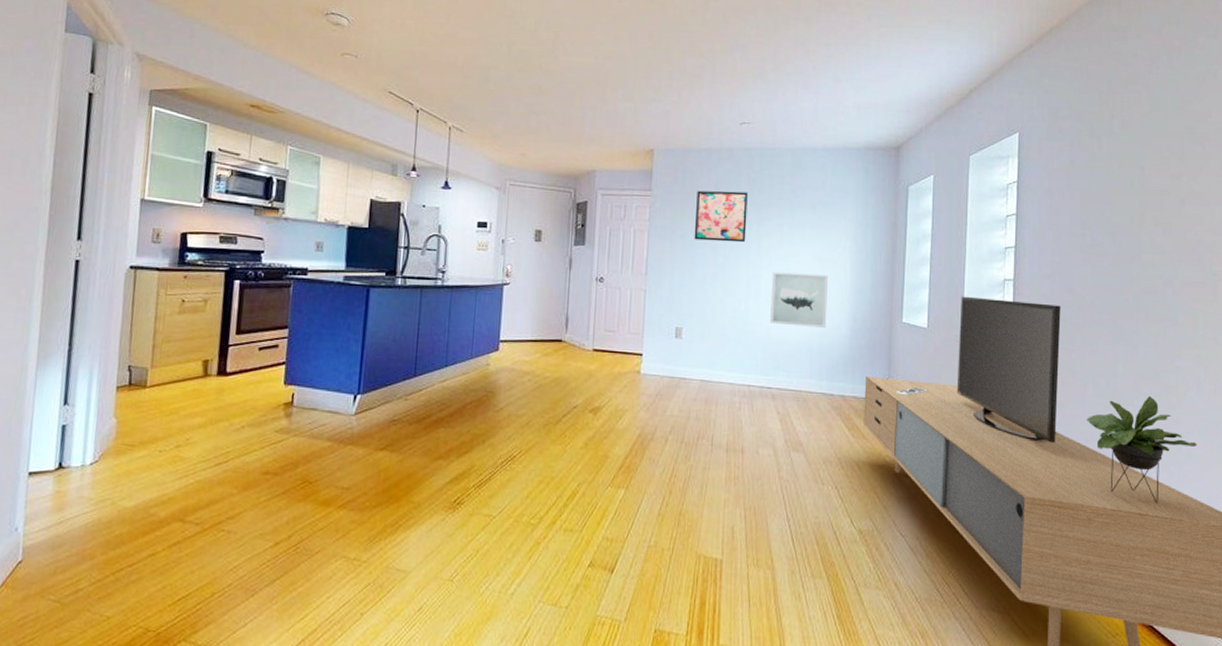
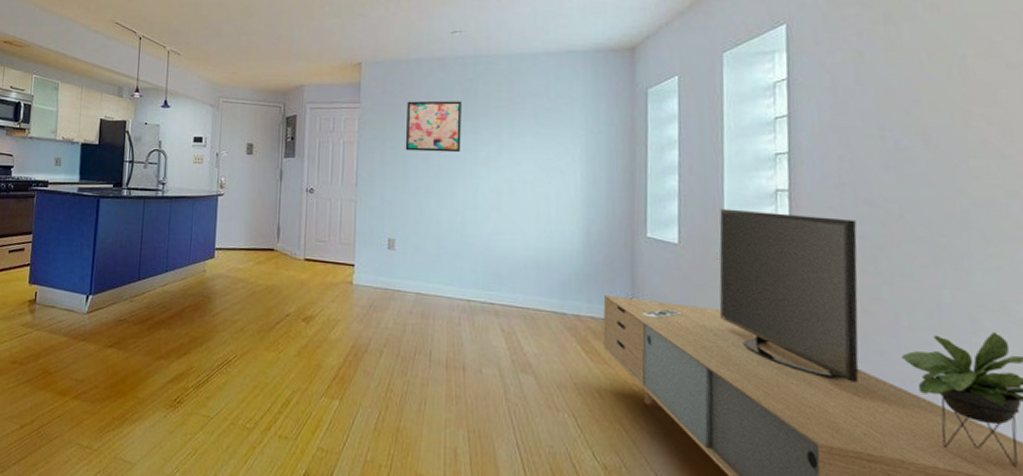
wall art: present [770,272,829,328] -> none [491,182,556,241]

